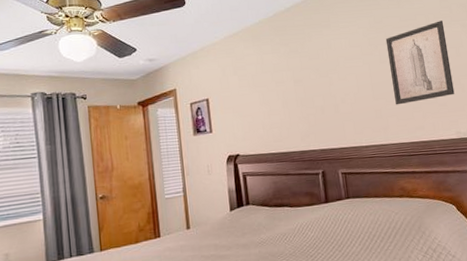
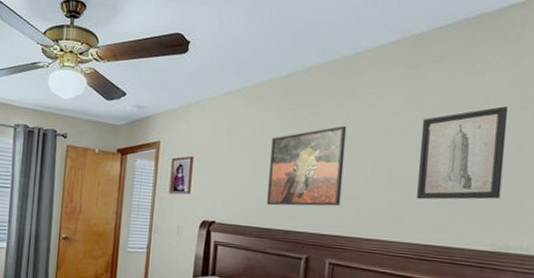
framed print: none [272,53,339,132] -> present [267,126,347,206]

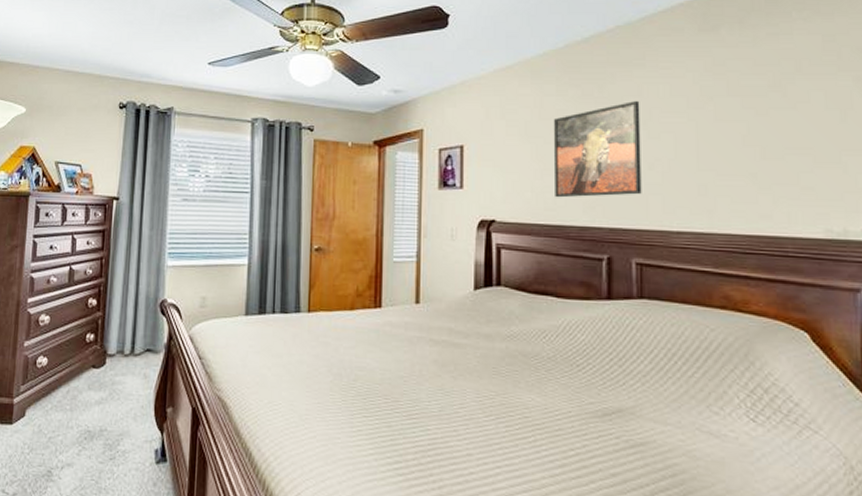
wall art: present [417,106,509,200] -> none [727,69,830,182]

